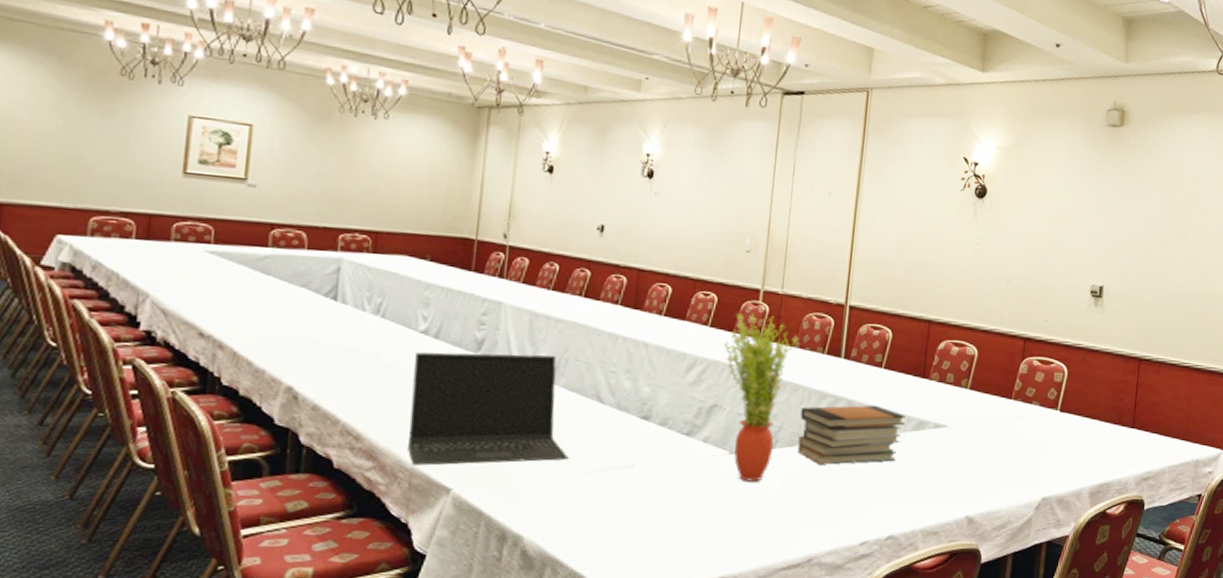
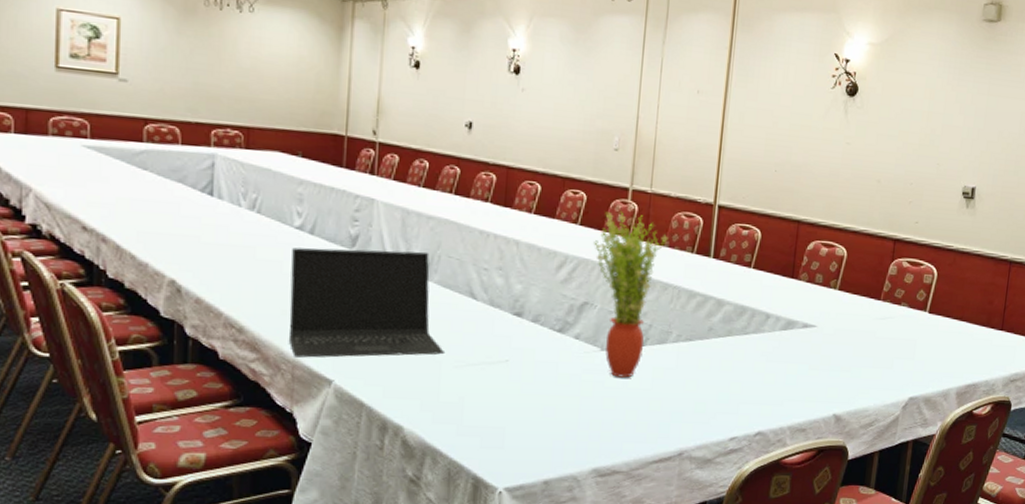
book stack: present [797,405,906,465] -> none [667,304,775,362]

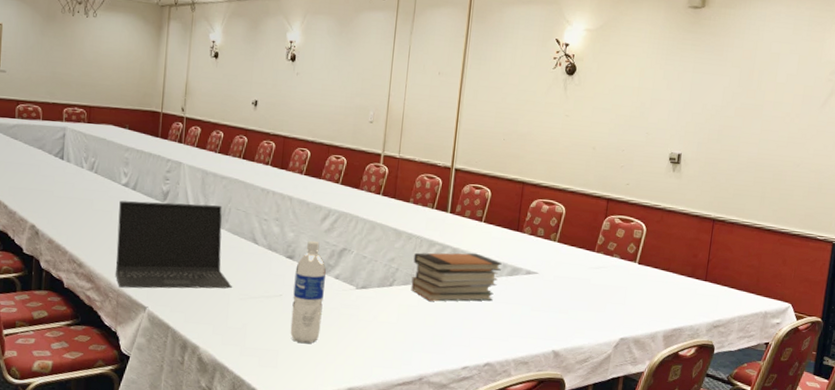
water bottle: none [519,294,563,418] -> present [290,241,326,344]
potted plant: present [594,210,668,378] -> none [352,172,413,313]
book stack: none [667,304,775,362] -> present [411,252,502,301]

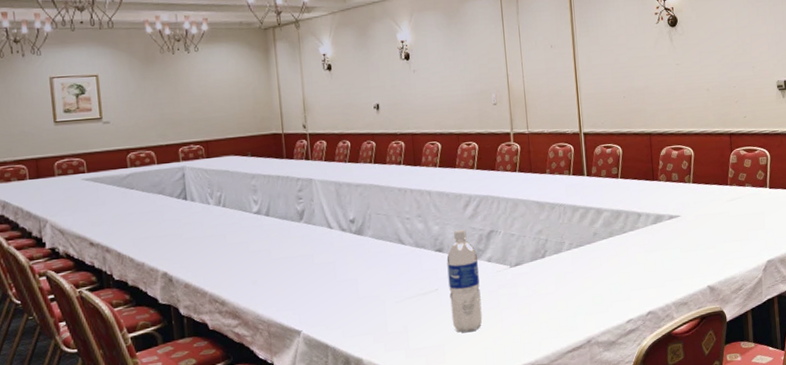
laptop: present [116,200,232,289] -> none [254,213,386,317]
book stack: present [411,252,502,301] -> none [560,209,645,264]

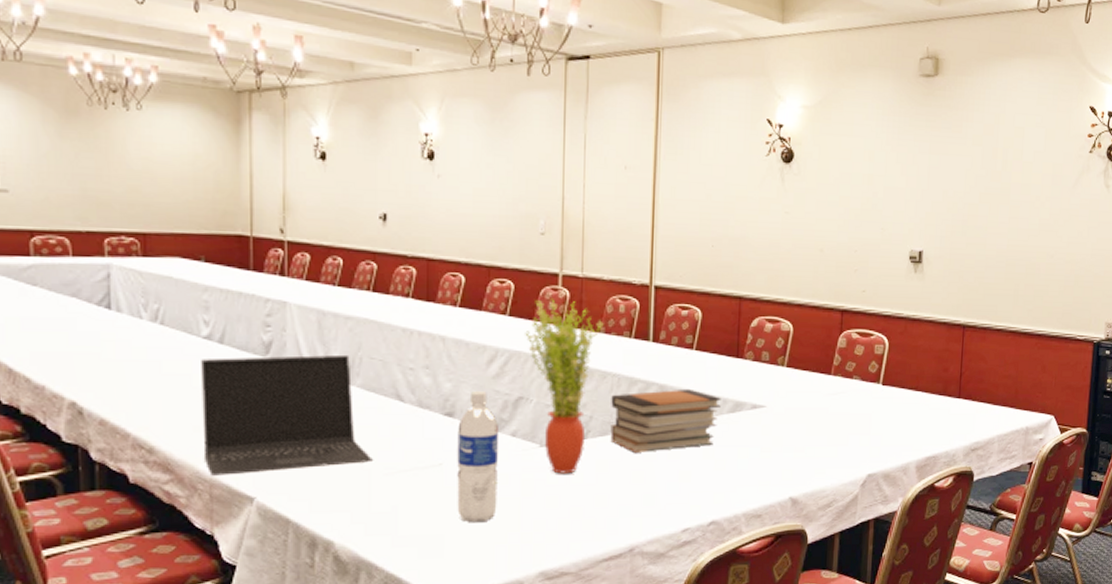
laptop: none [254,213,386,317] -> present [201,354,372,476]
potted plant: none [490,151,548,287] -> present [525,298,604,474]
book stack: none [560,209,645,264] -> present [610,388,721,453]

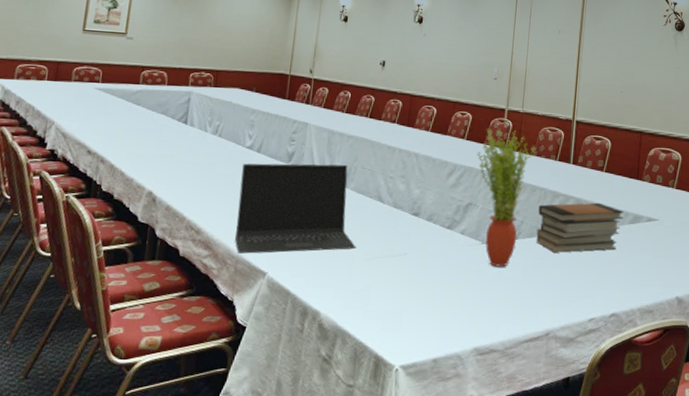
water bottle: present [457,391,498,523] -> none [415,197,452,303]

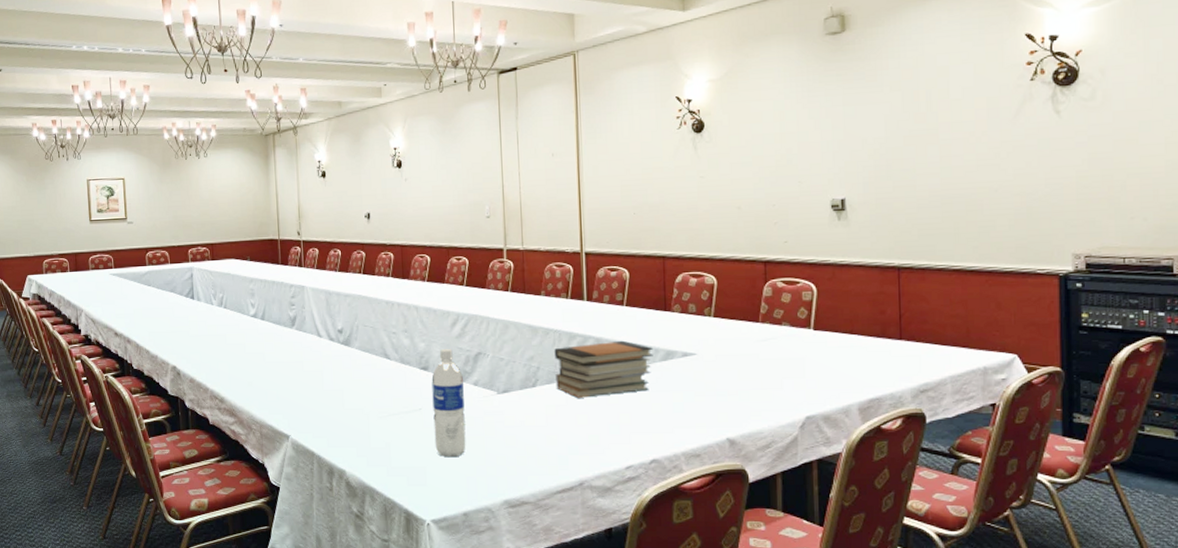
laptop: present [235,163,356,254] -> none [251,324,370,419]
water bottle: none [415,197,452,303] -> present [431,349,466,458]
potted plant: present [477,127,536,267] -> none [479,269,544,417]

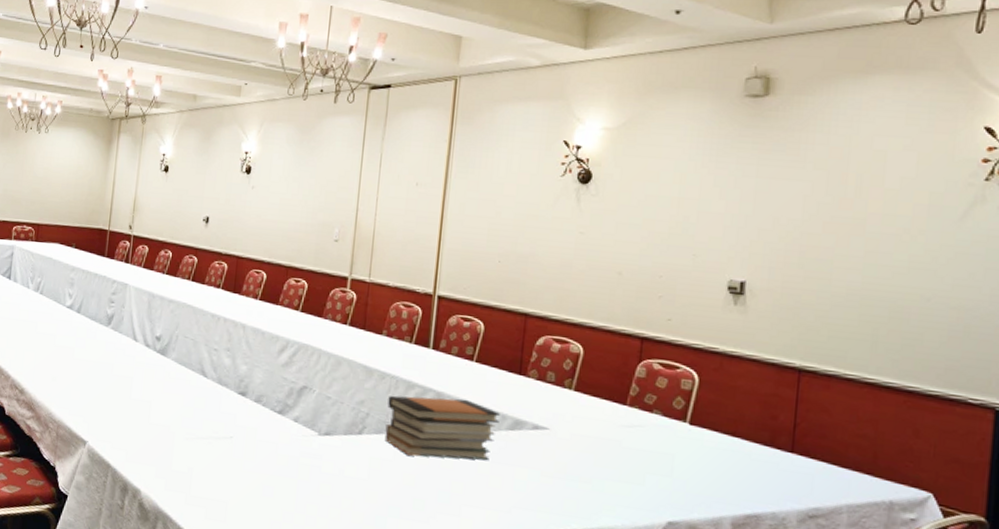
water bottle: present [431,349,466,458] -> none [241,376,283,497]

